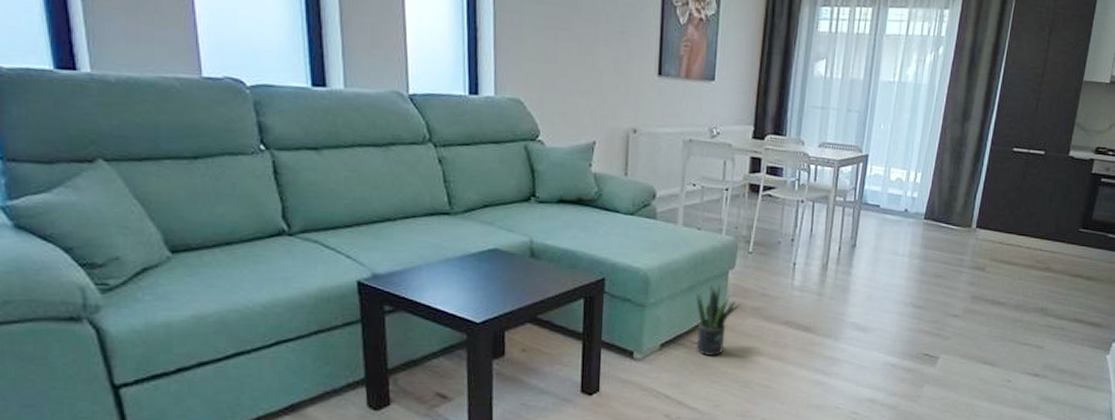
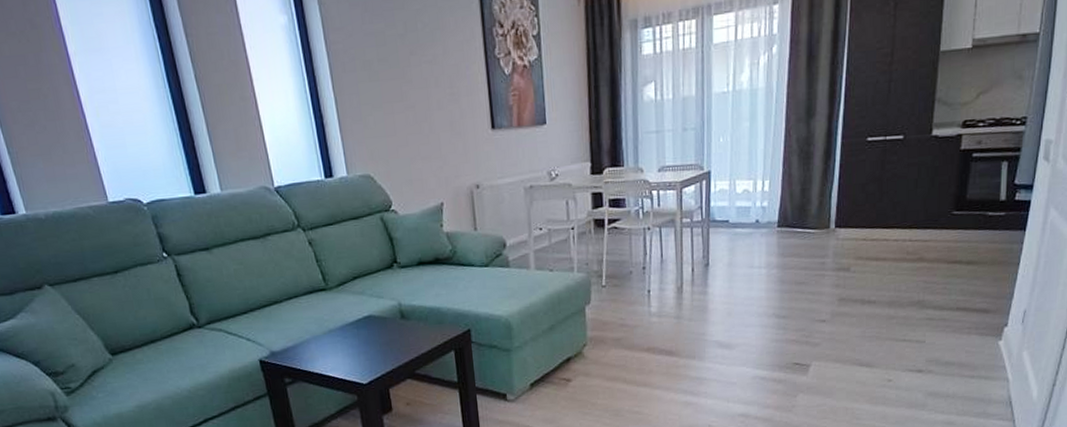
potted plant: present [696,283,742,356] -> none [557,320,602,390]

